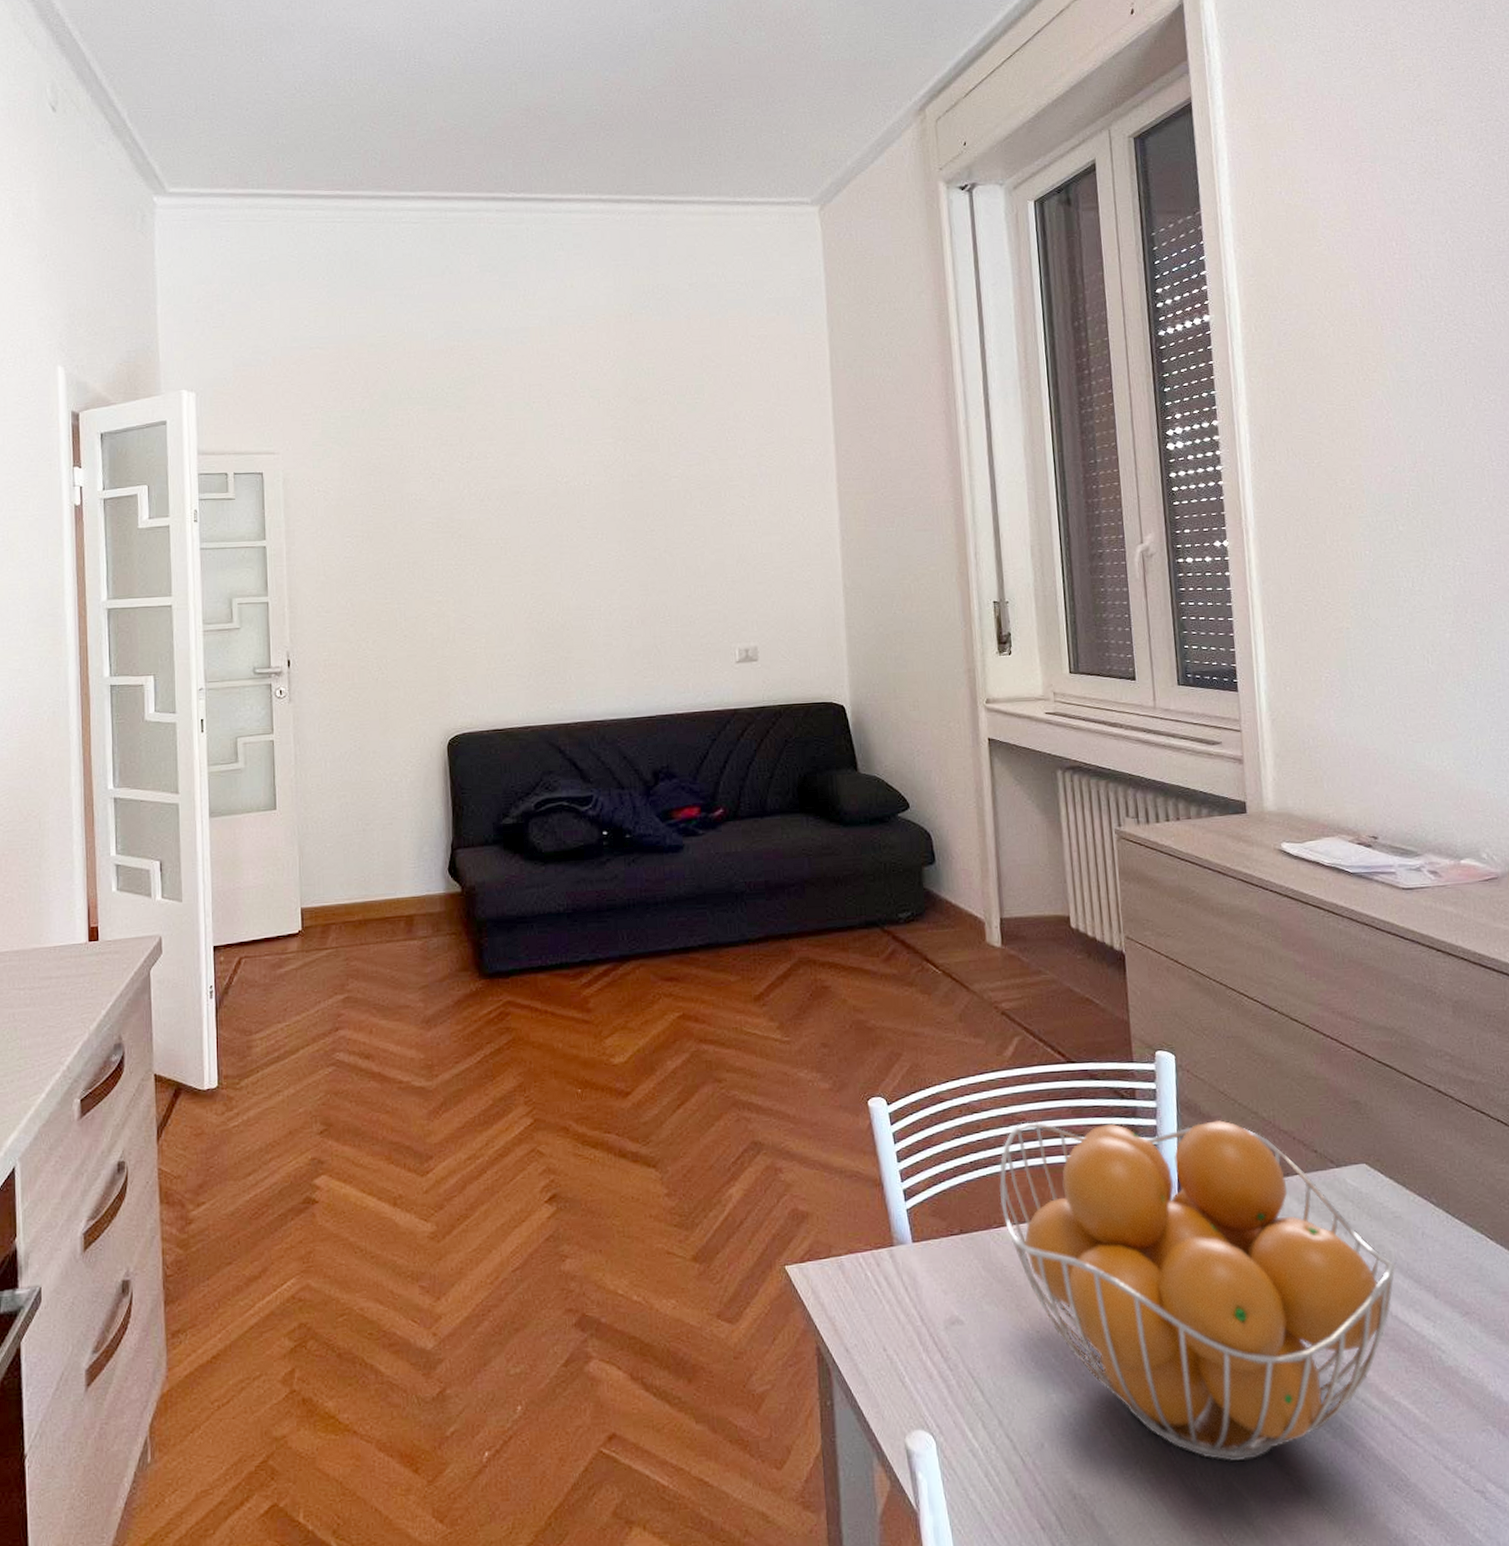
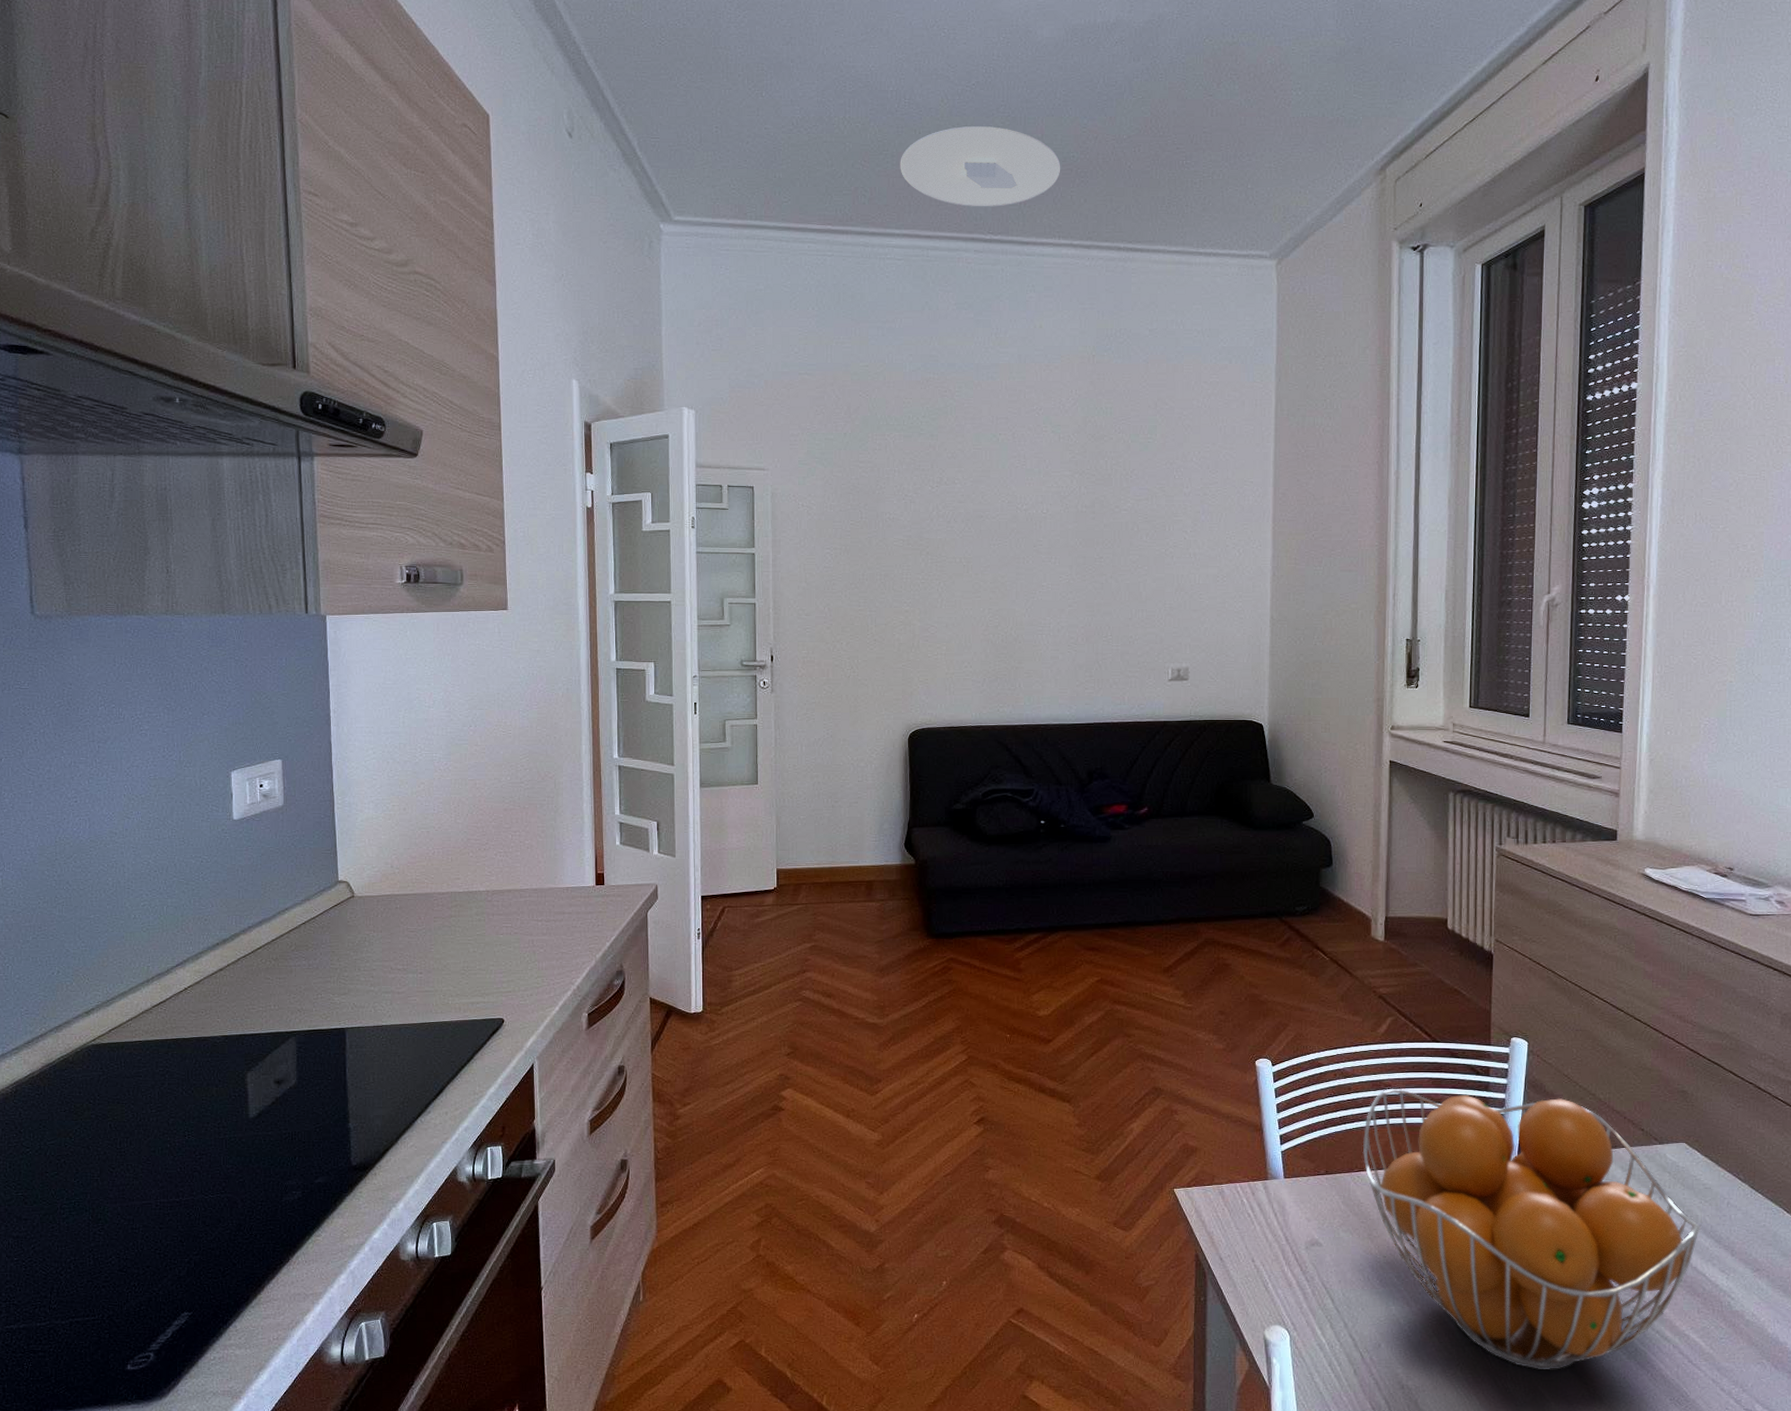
ceiling light: none [412,83,584,165] -> present [900,126,1061,207]

